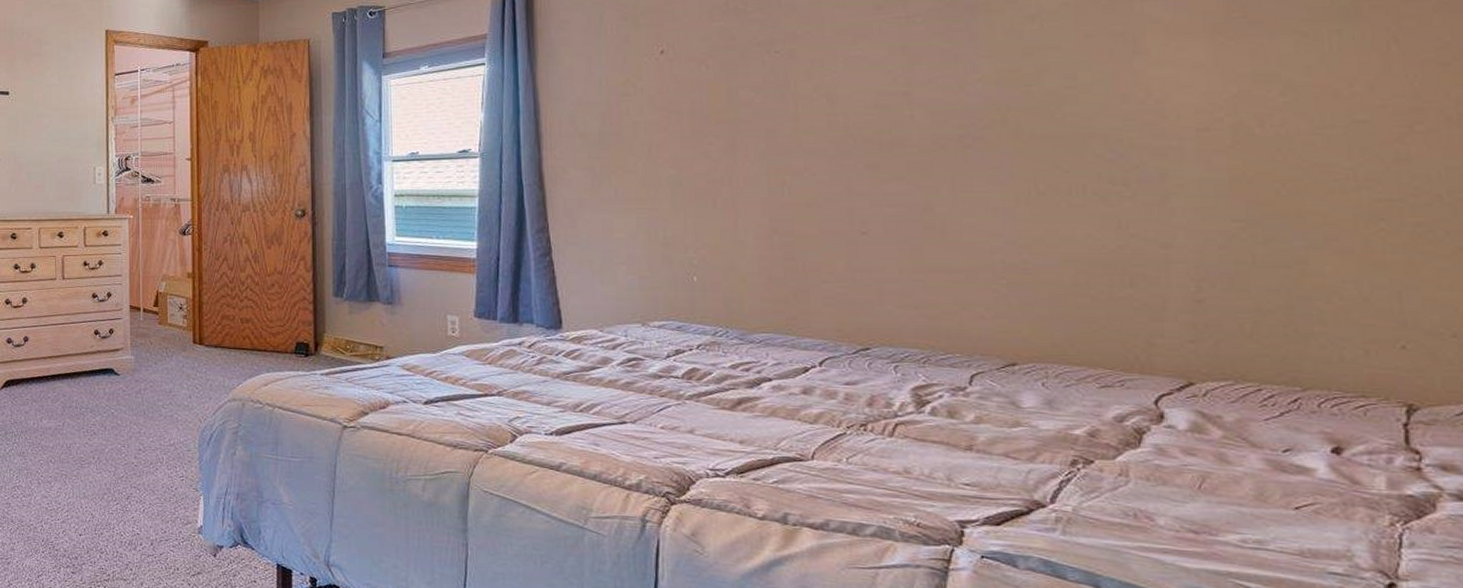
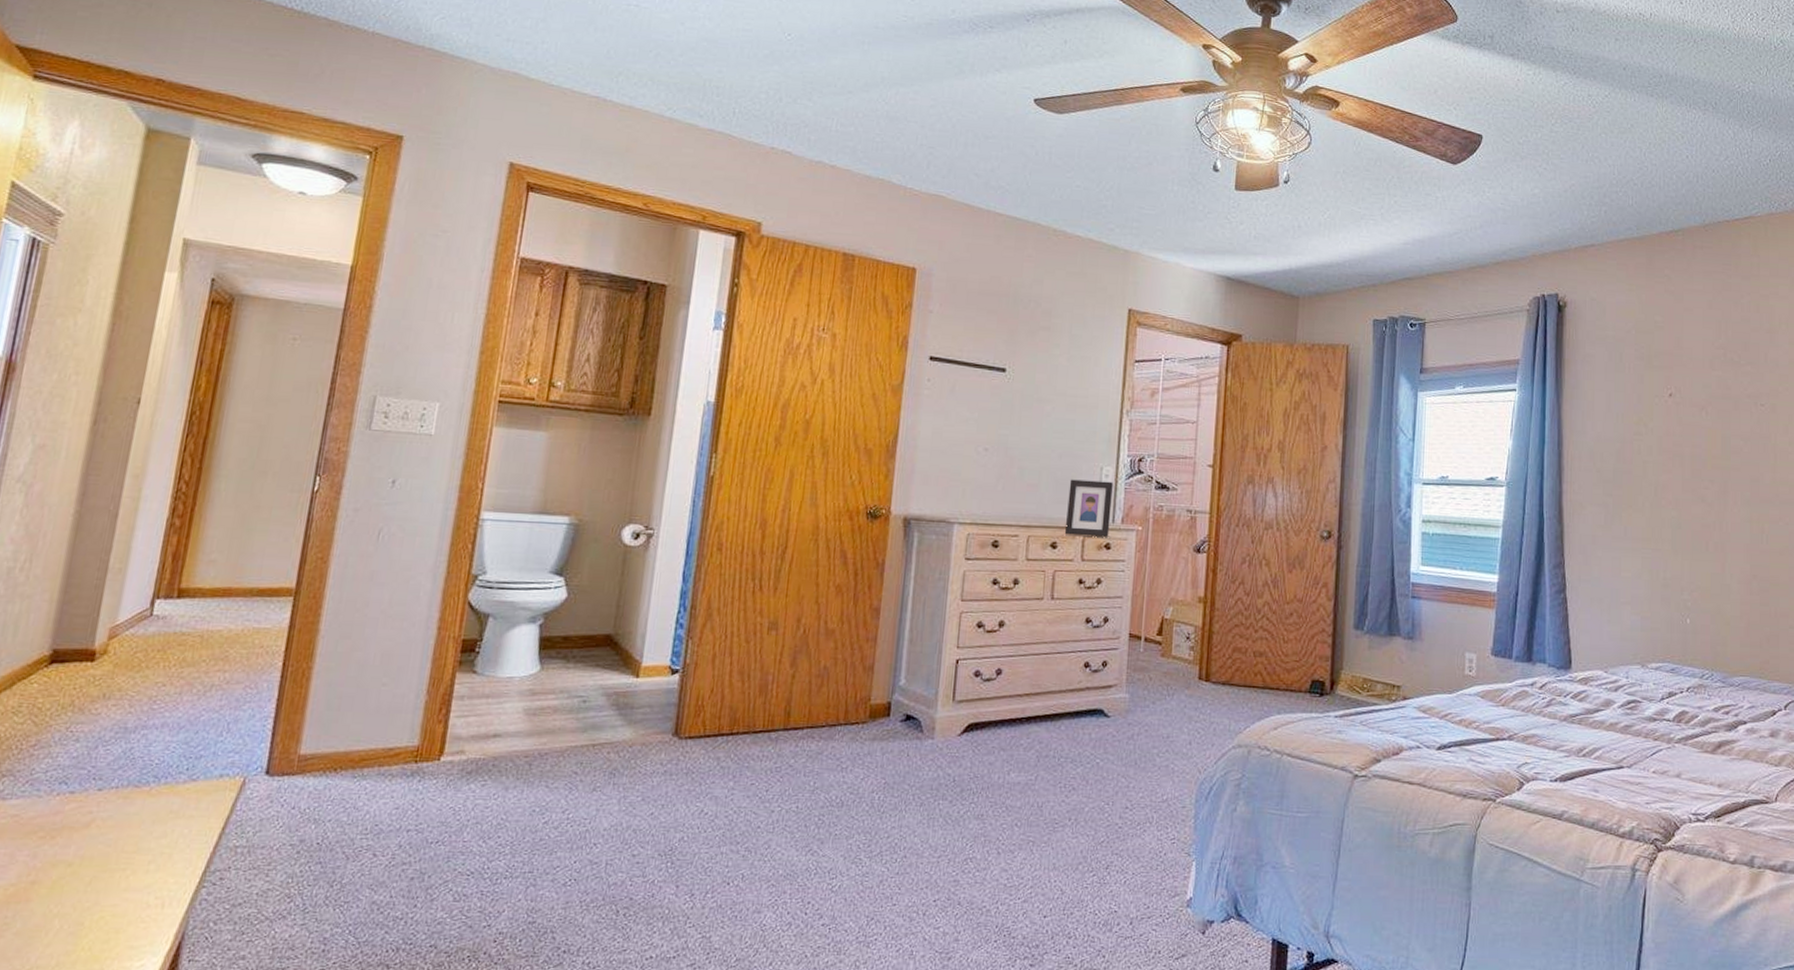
picture frame: none [68,179,106,226] -> present [1064,479,1113,537]

